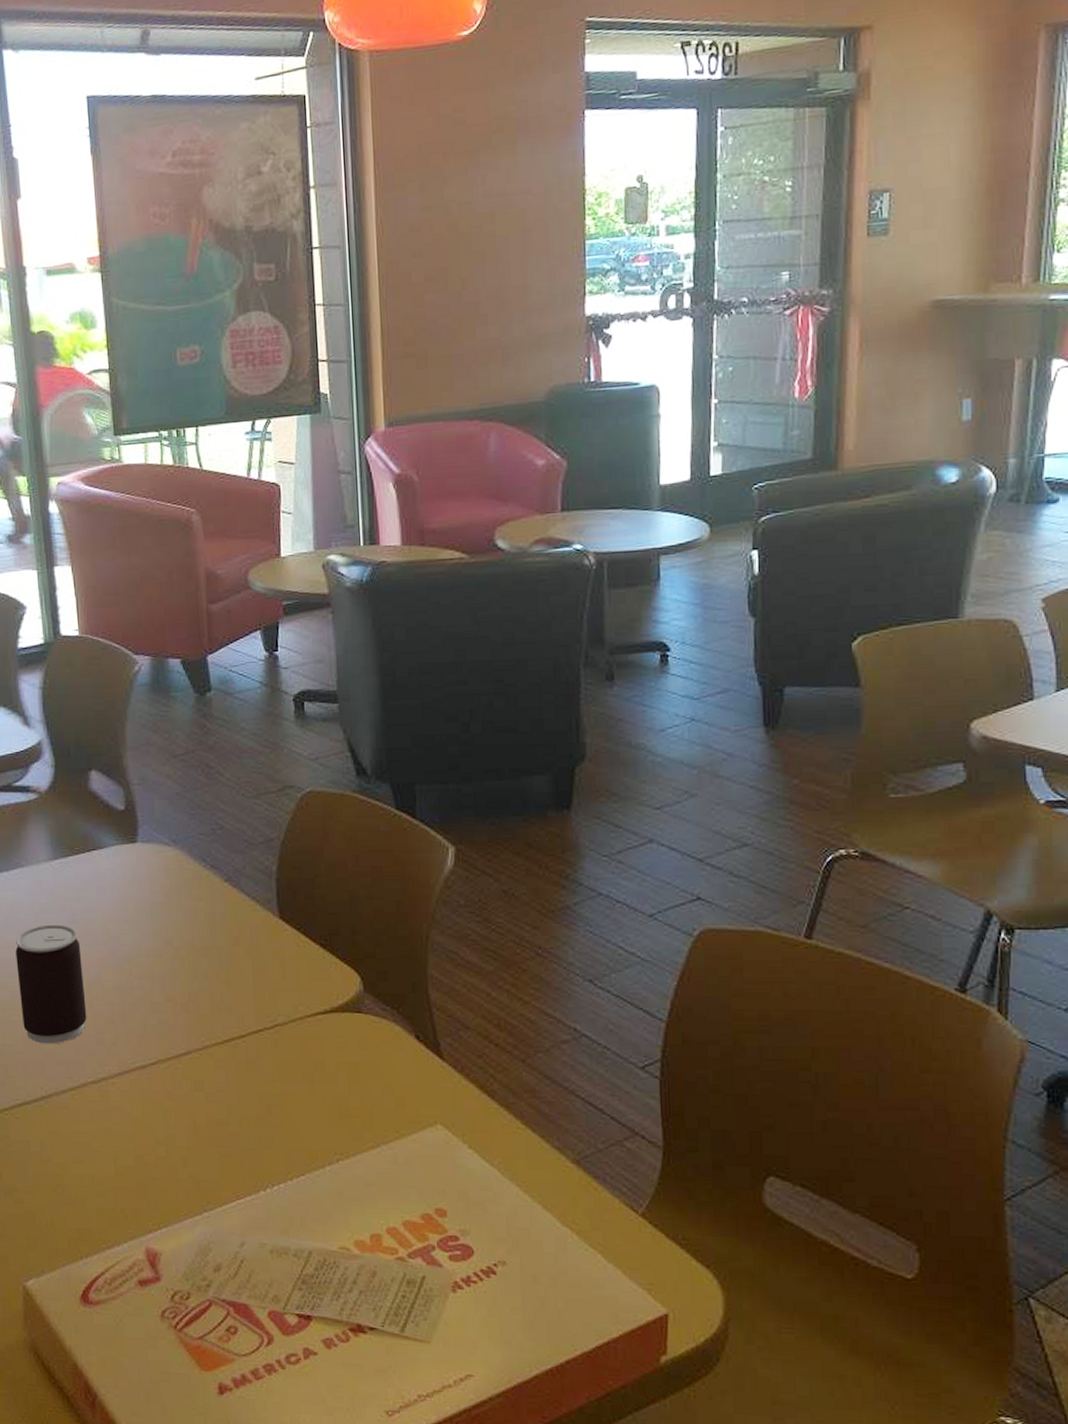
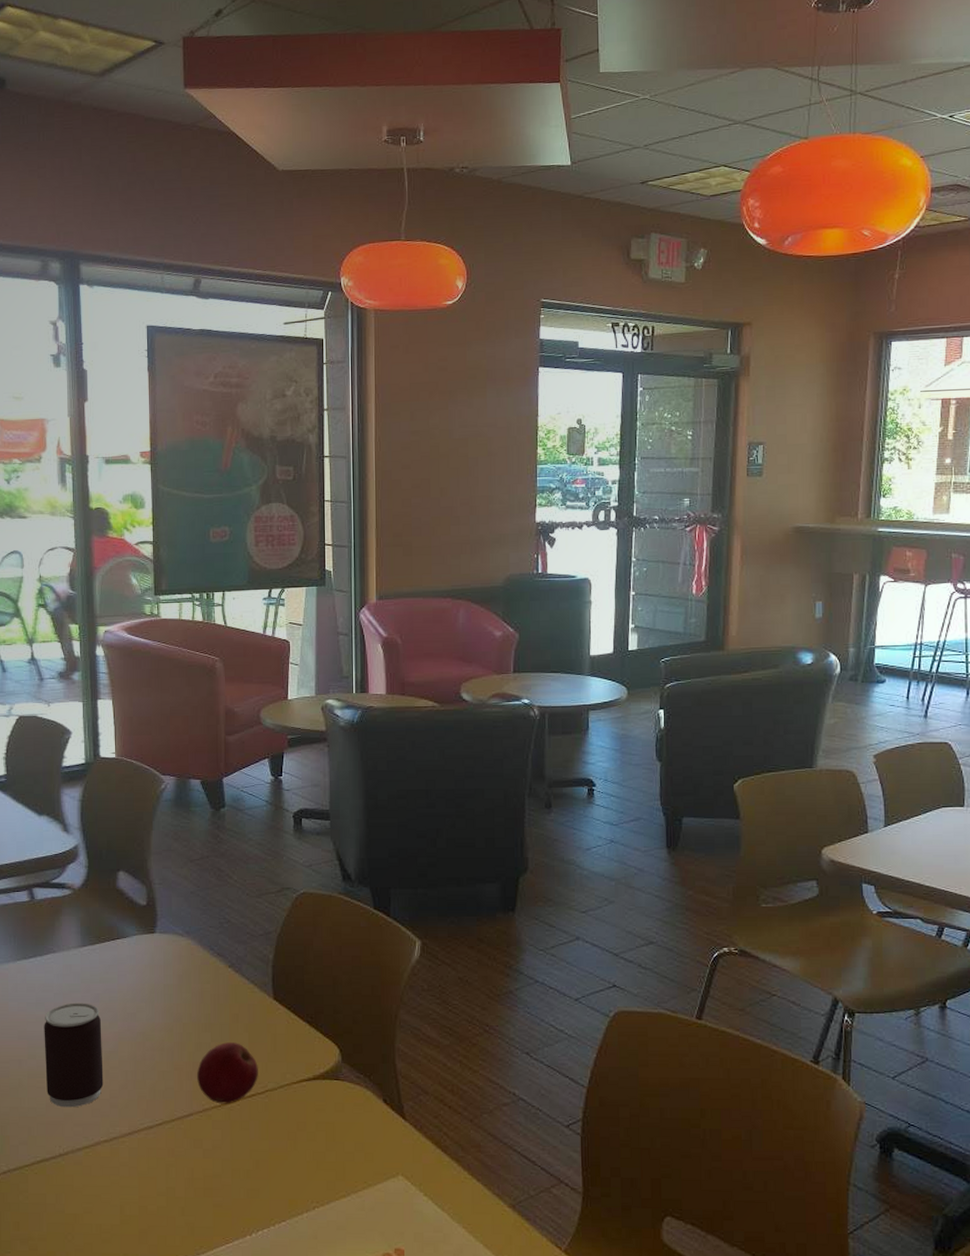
apple: none [194,969,266,1041] -> present [197,1042,258,1104]

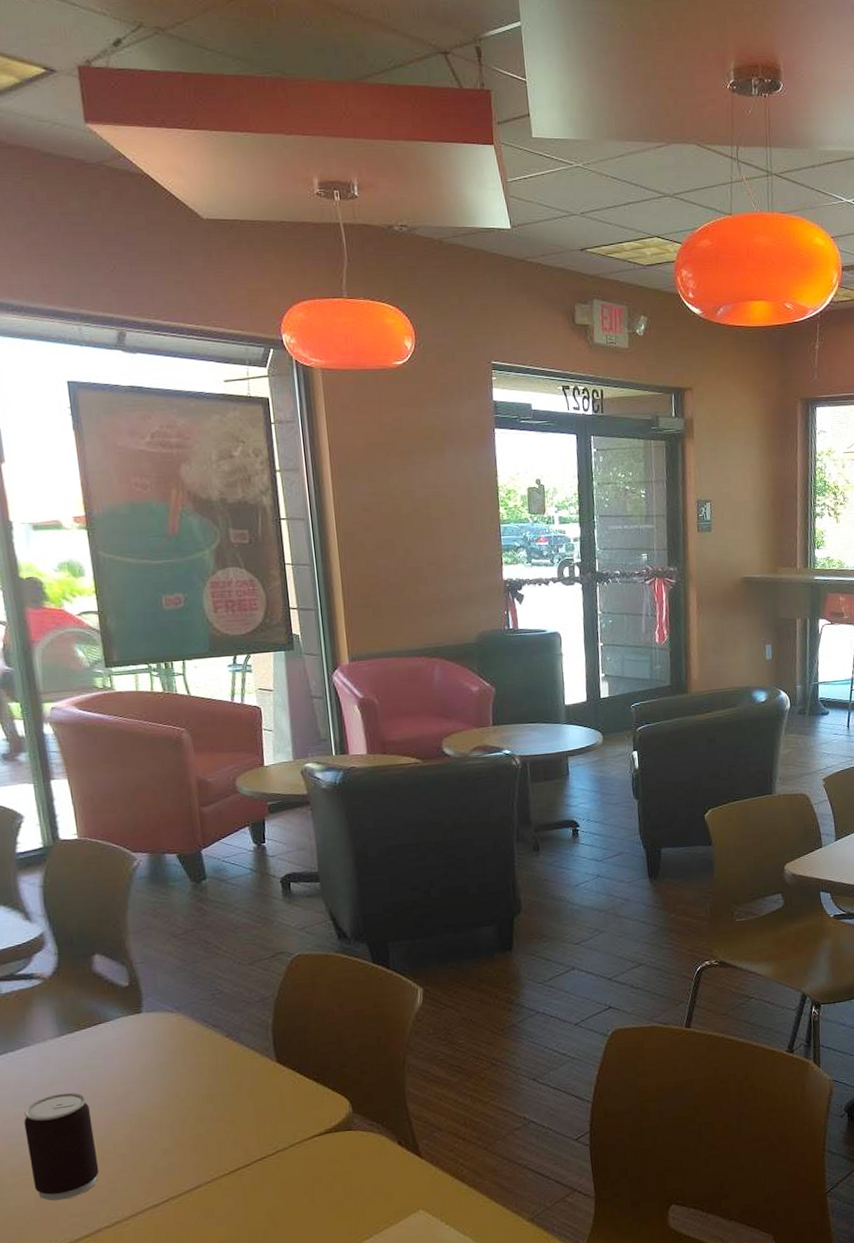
apple: present [197,1042,258,1104] -> none [201,1109,268,1172]

